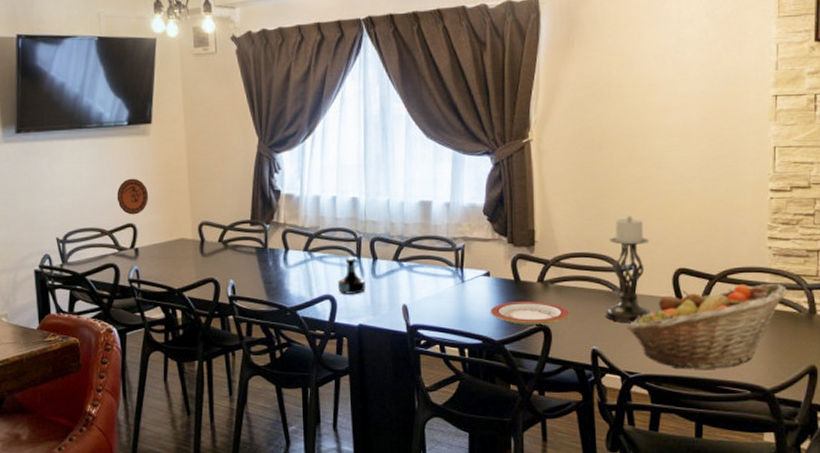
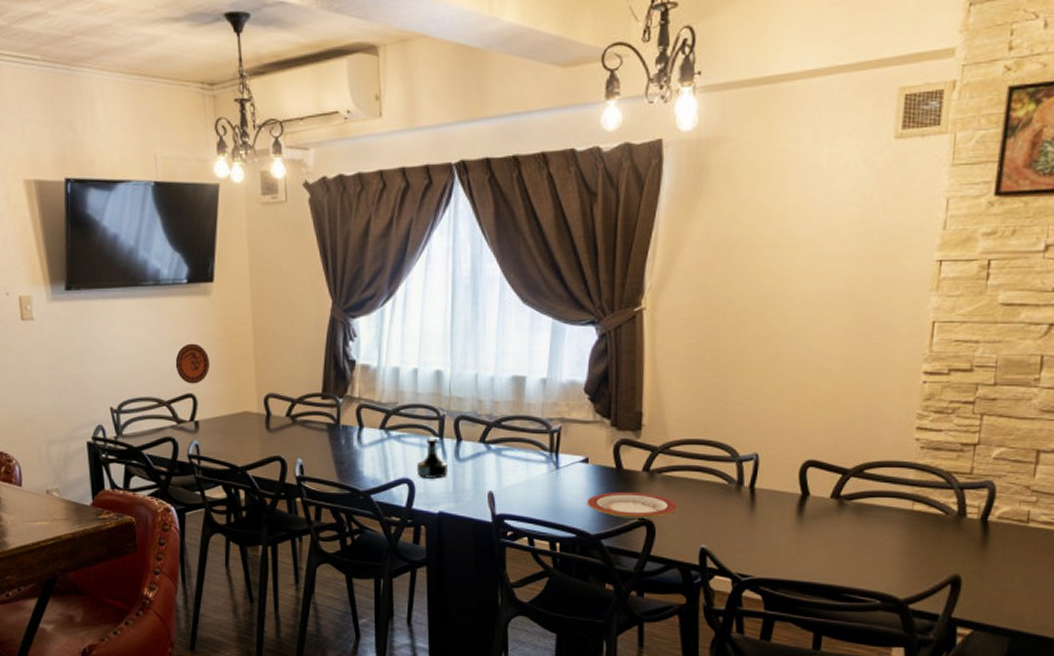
candle holder: present [605,216,652,323] -> none [718,398,776,521]
fruit basket: present [626,283,787,369] -> none [742,479,934,575]

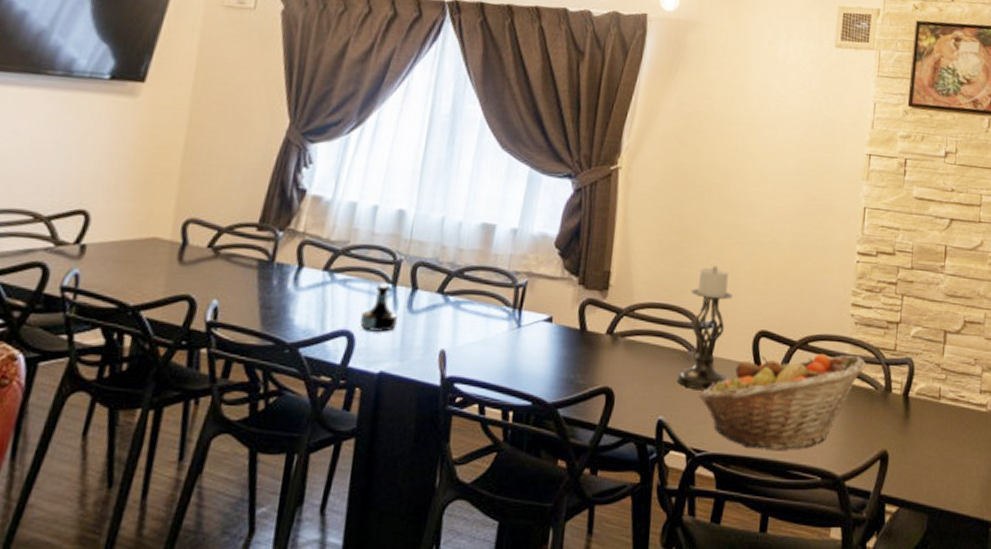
decorative plate: present [175,343,210,384] -> none [69,149,120,199]
plate: present [586,492,678,519] -> none [546,355,639,386]
candle holder: none [718,398,776,521] -> present [676,265,734,391]
fruit basket: none [742,479,934,575] -> present [698,353,866,450]

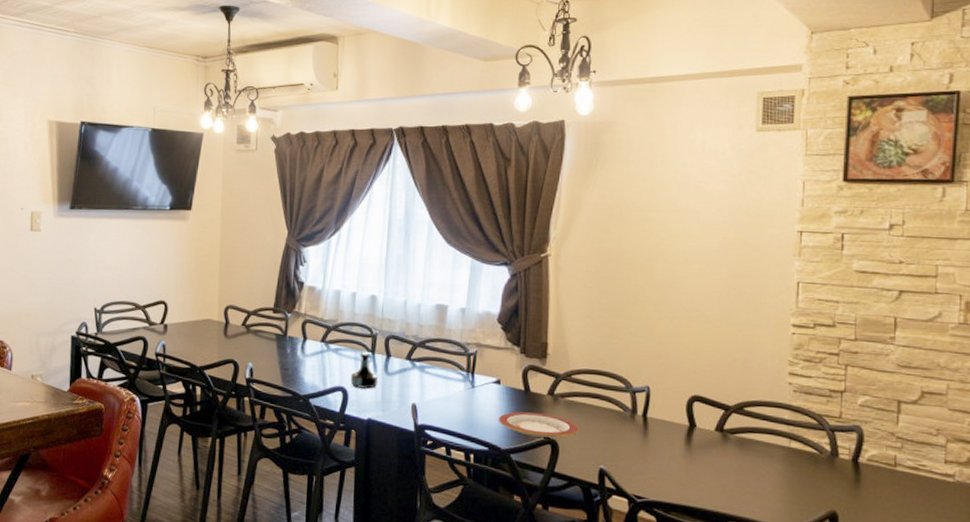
plate: none [546,355,639,386] -> present [498,411,579,438]
candle holder: present [676,265,734,391] -> none [614,337,664,446]
fruit basket: present [698,353,866,450] -> none [636,417,807,503]

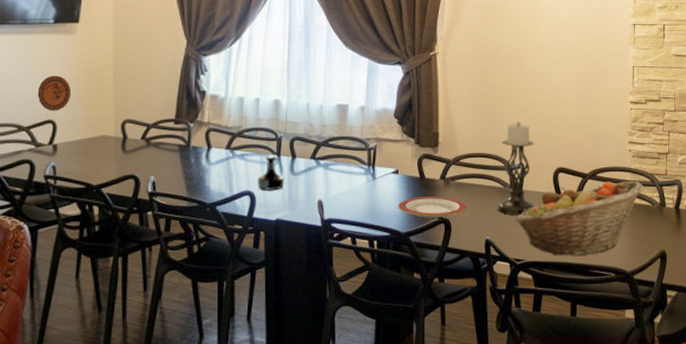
decorative plate: none [153,258,182,293] -> present [37,75,72,111]
candle holder: none [614,337,664,446] -> present [497,121,536,216]
fruit basket: none [636,417,807,503] -> present [515,180,643,256]

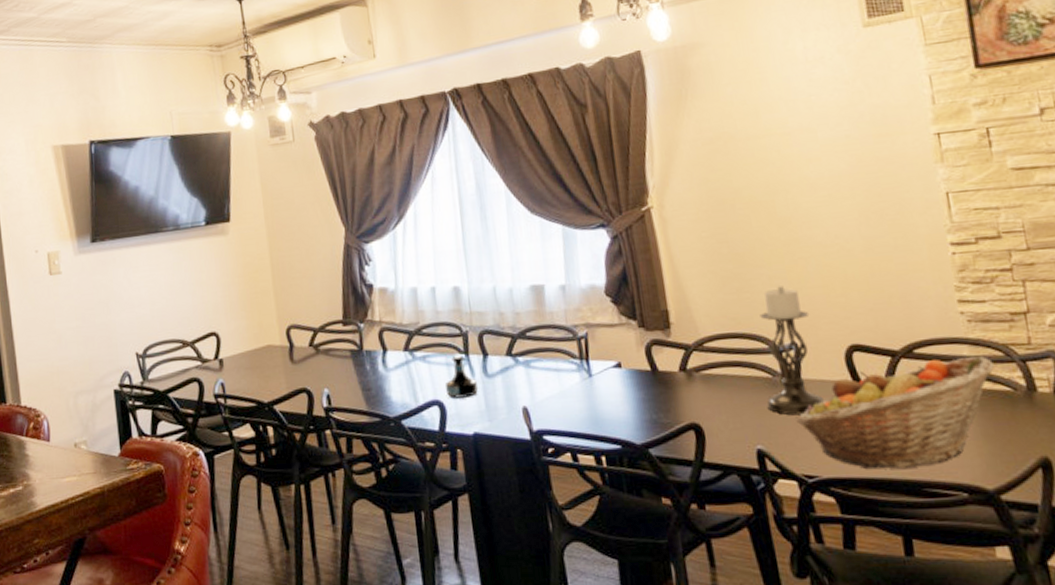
decorative plate: present [37,75,72,111] -> none [197,282,232,323]
plate: present [397,197,468,218] -> none [626,394,724,424]

